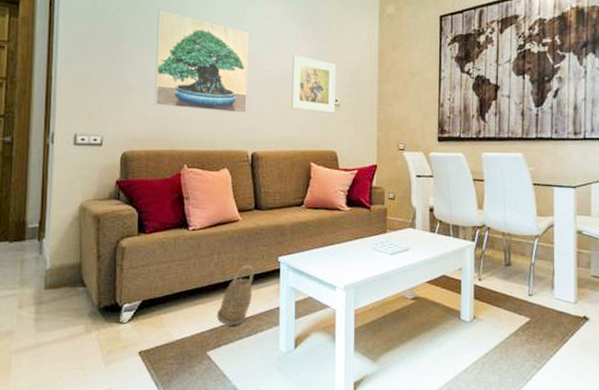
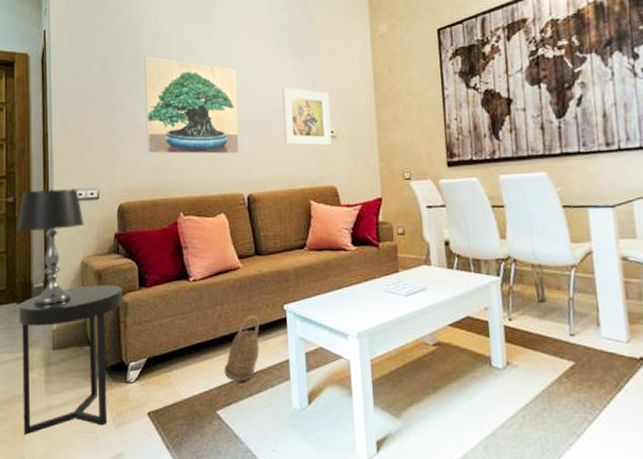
side table: none [9,228,120,370] -> present [18,284,122,435]
table lamp: none [12,131,85,245] -> present [16,188,84,305]

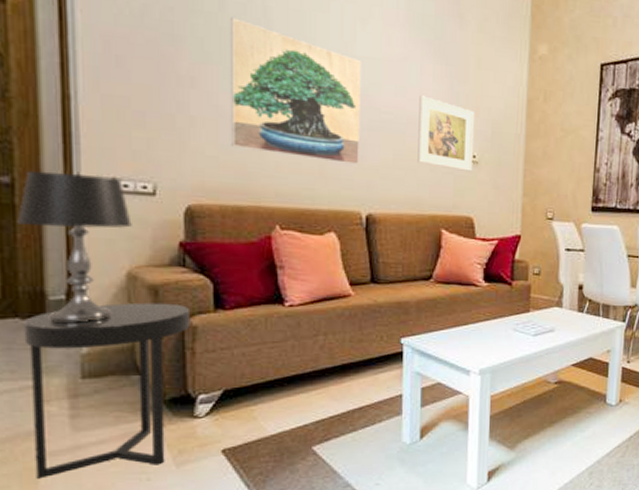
basket: present [224,315,260,382] -> none [323,347,371,417]

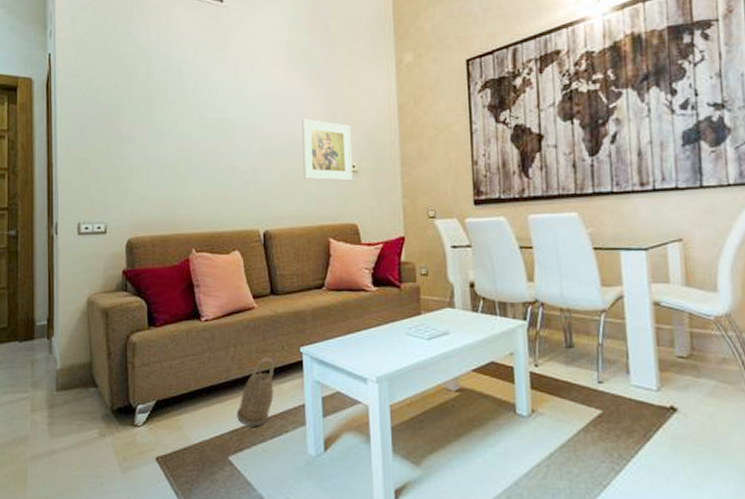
table lamp: present [17,170,132,323] -> none [19,221,91,344]
side table: present [23,302,189,479] -> none [20,323,130,479]
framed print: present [231,17,361,166] -> none [156,83,255,189]
basket: none [323,347,371,417] -> present [236,357,275,427]

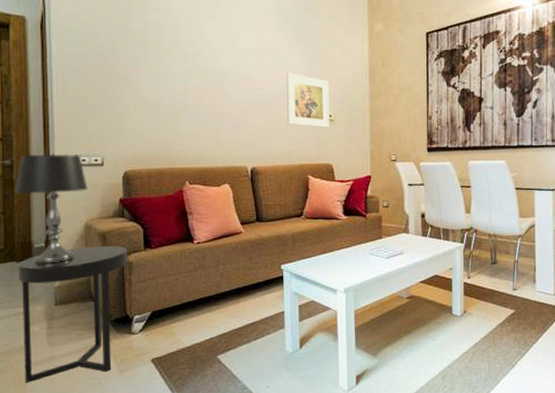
table lamp: none [19,221,91,344] -> present [14,154,88,264]
side table: none [20,323,130,479] -> present [18,245,127,383]
basket: present [236,357,275,427] -> none [224,273,259,331]

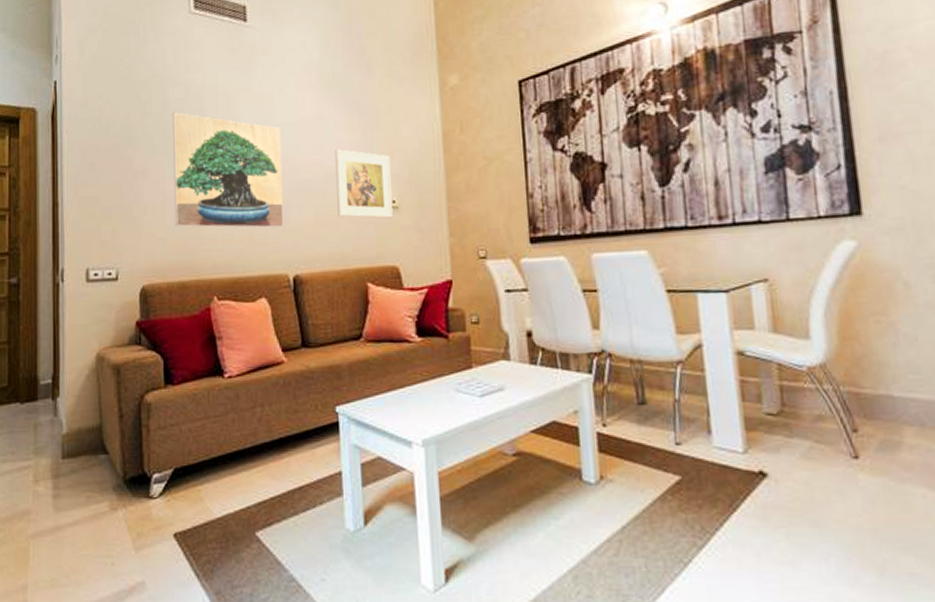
table lamp: present [14,154,88,264] -> none [20,267,100,405]
side table: present [18,245,127,383] -> none [22,381,145,559]
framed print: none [152,32,244,131] -> present [173,112,284,228]

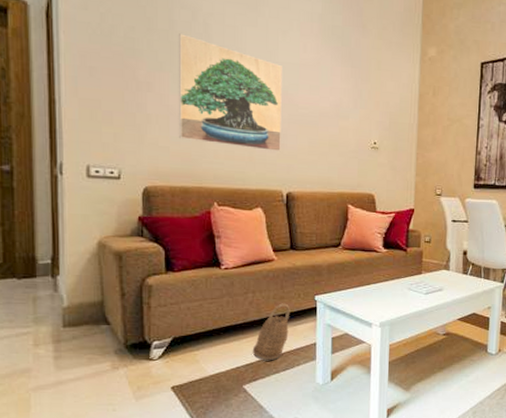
basket: none [264,418,307,498] -> present [252,303,290,361]
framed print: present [335,149,393,218] -> none [328,93,375,156]

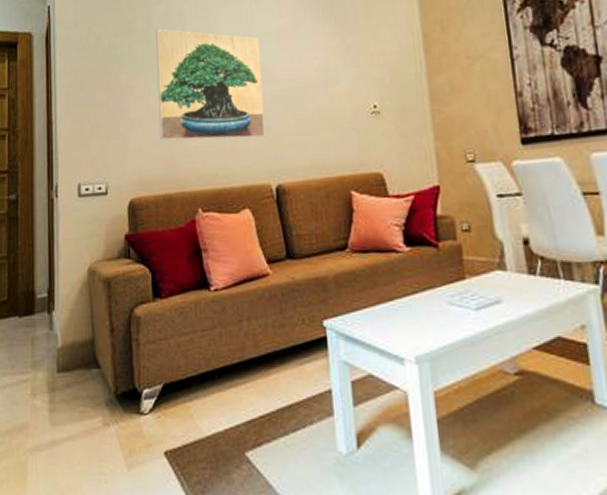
basket: present [252,303,290,361] -> none [252,333,295,417]

